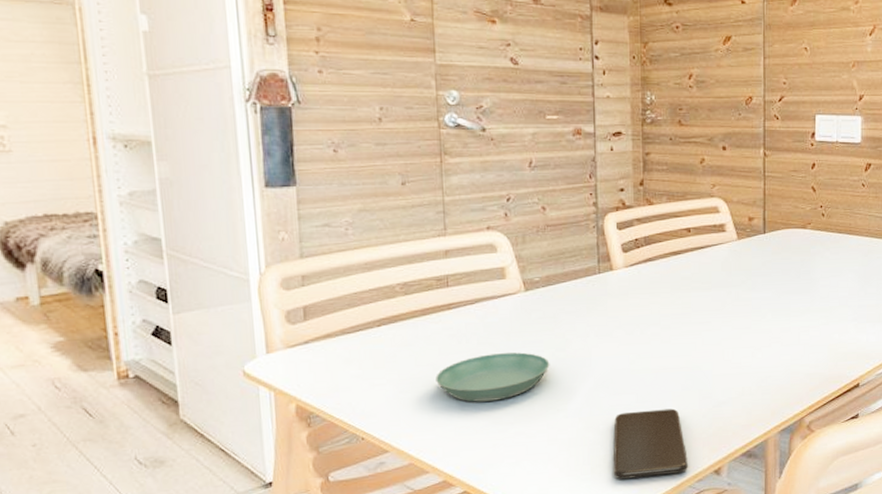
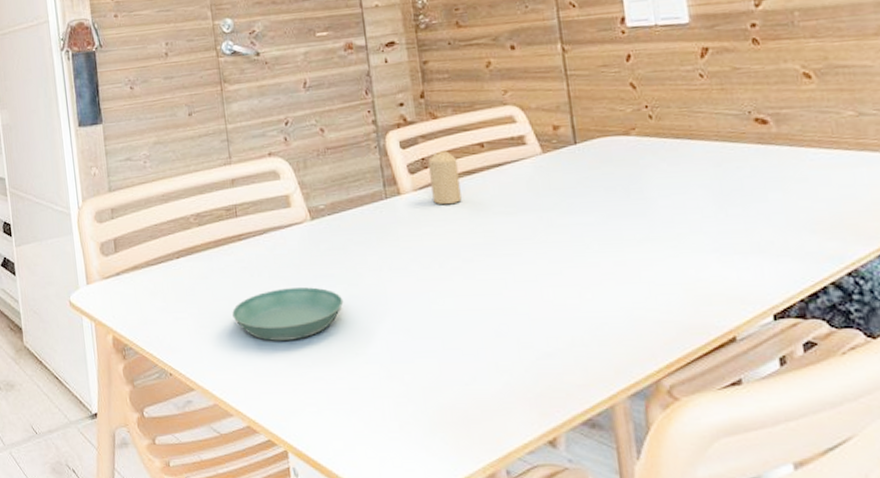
smartphone: present [613,408,688,480] -> none [419,359,514,442]
candle: none [641,233,666,281] -> present [428,151,462,205]

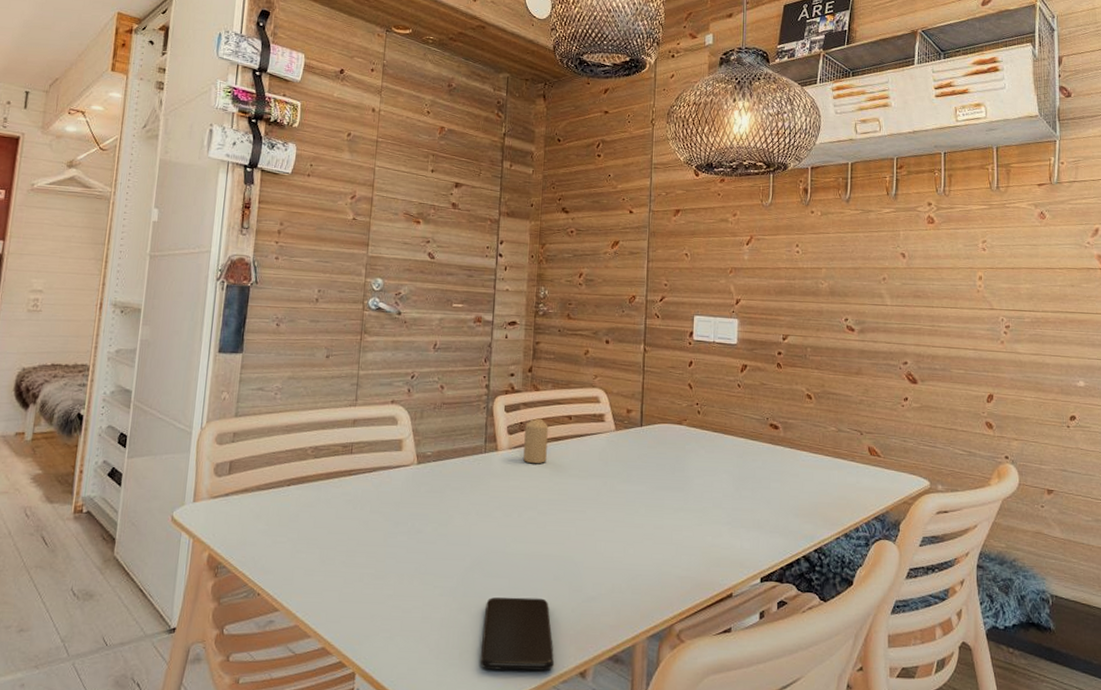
saucer: present [232,287,344,341] -> none [329,522,432,570]
smartphone: none [419,359,514,442] -> present [480,597,554,671]

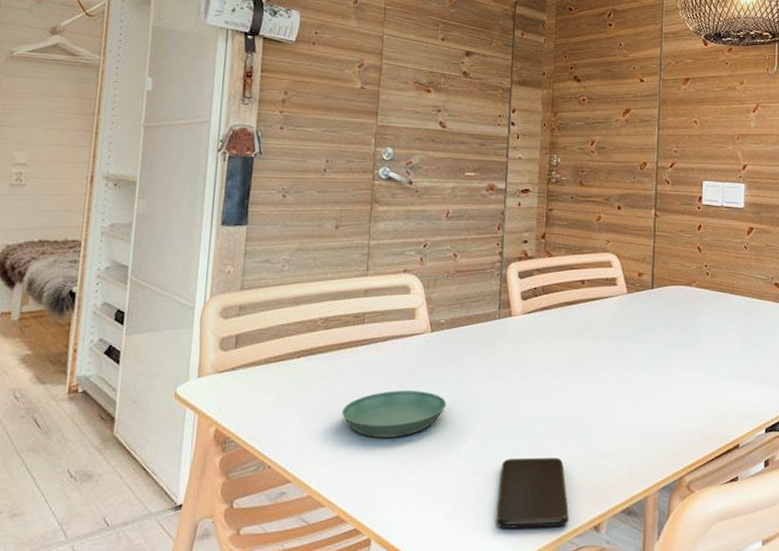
saucer: none [329,522,432,570] -> present [342,391,447,438]
candle: present [523,418,548,464] -> none [537,284,562,328]

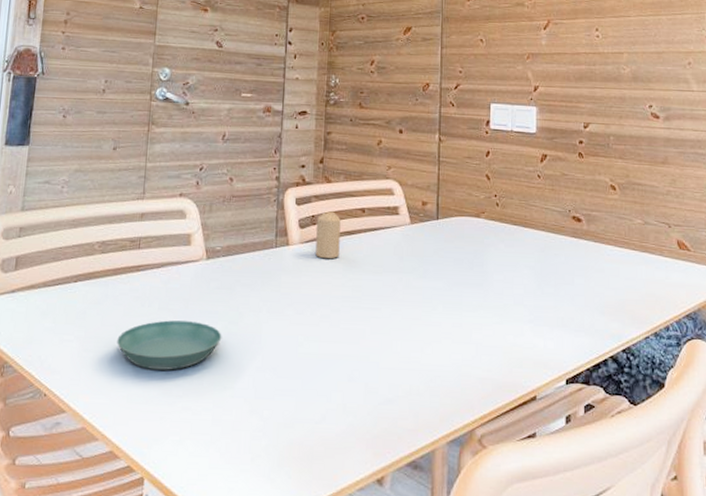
smartphone: present [496,457,569,529] -> none [272,399,350,477]
candle: none [537,284,562,328] -> present [315,211,341,259]

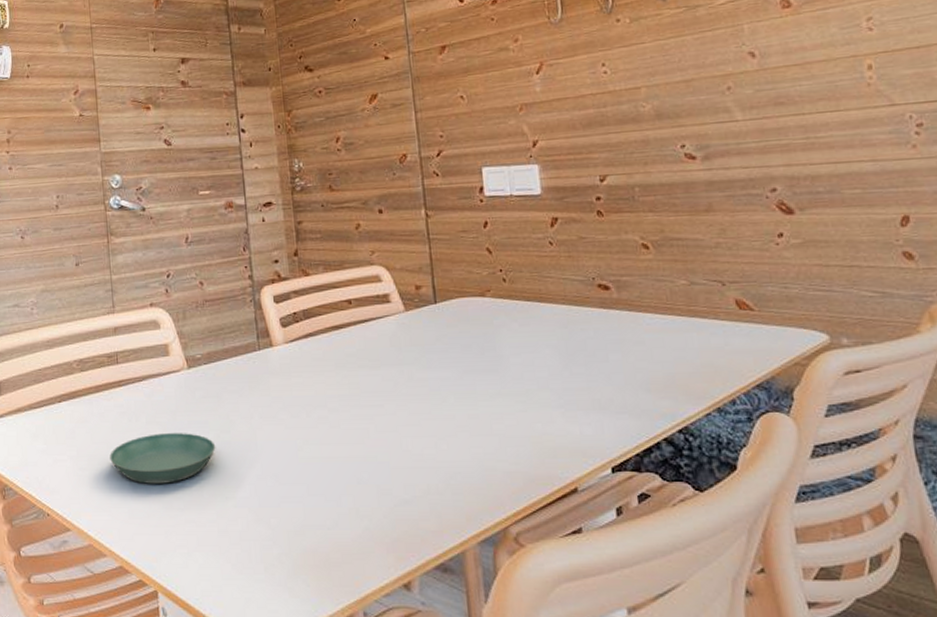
candle: present [315,211,341,259] -> none [299,306,330,358]

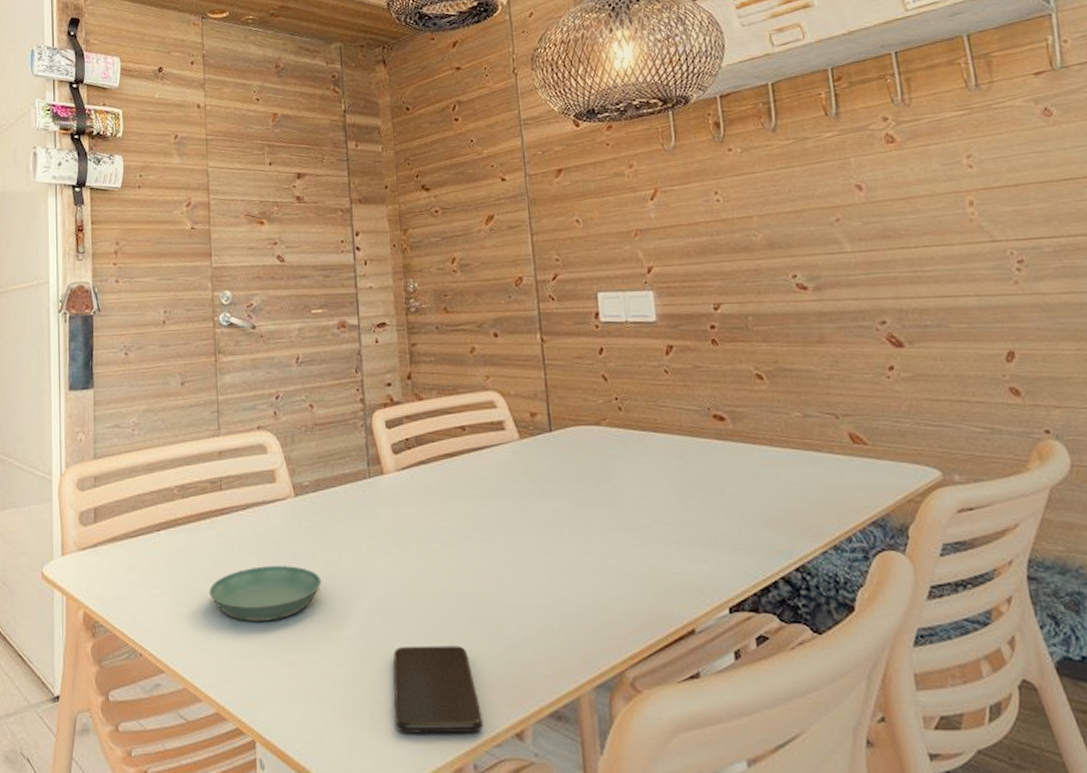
smartphone: none [285,505,372,585] -> present [393,646,483,734]

